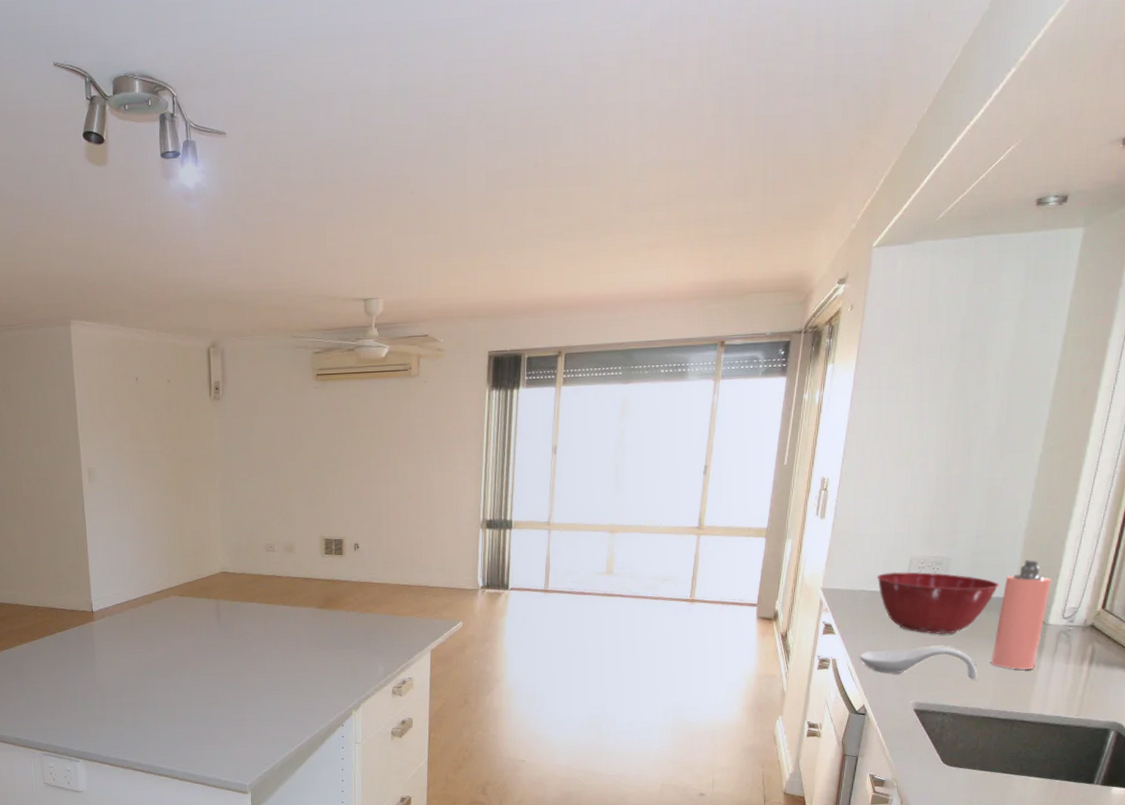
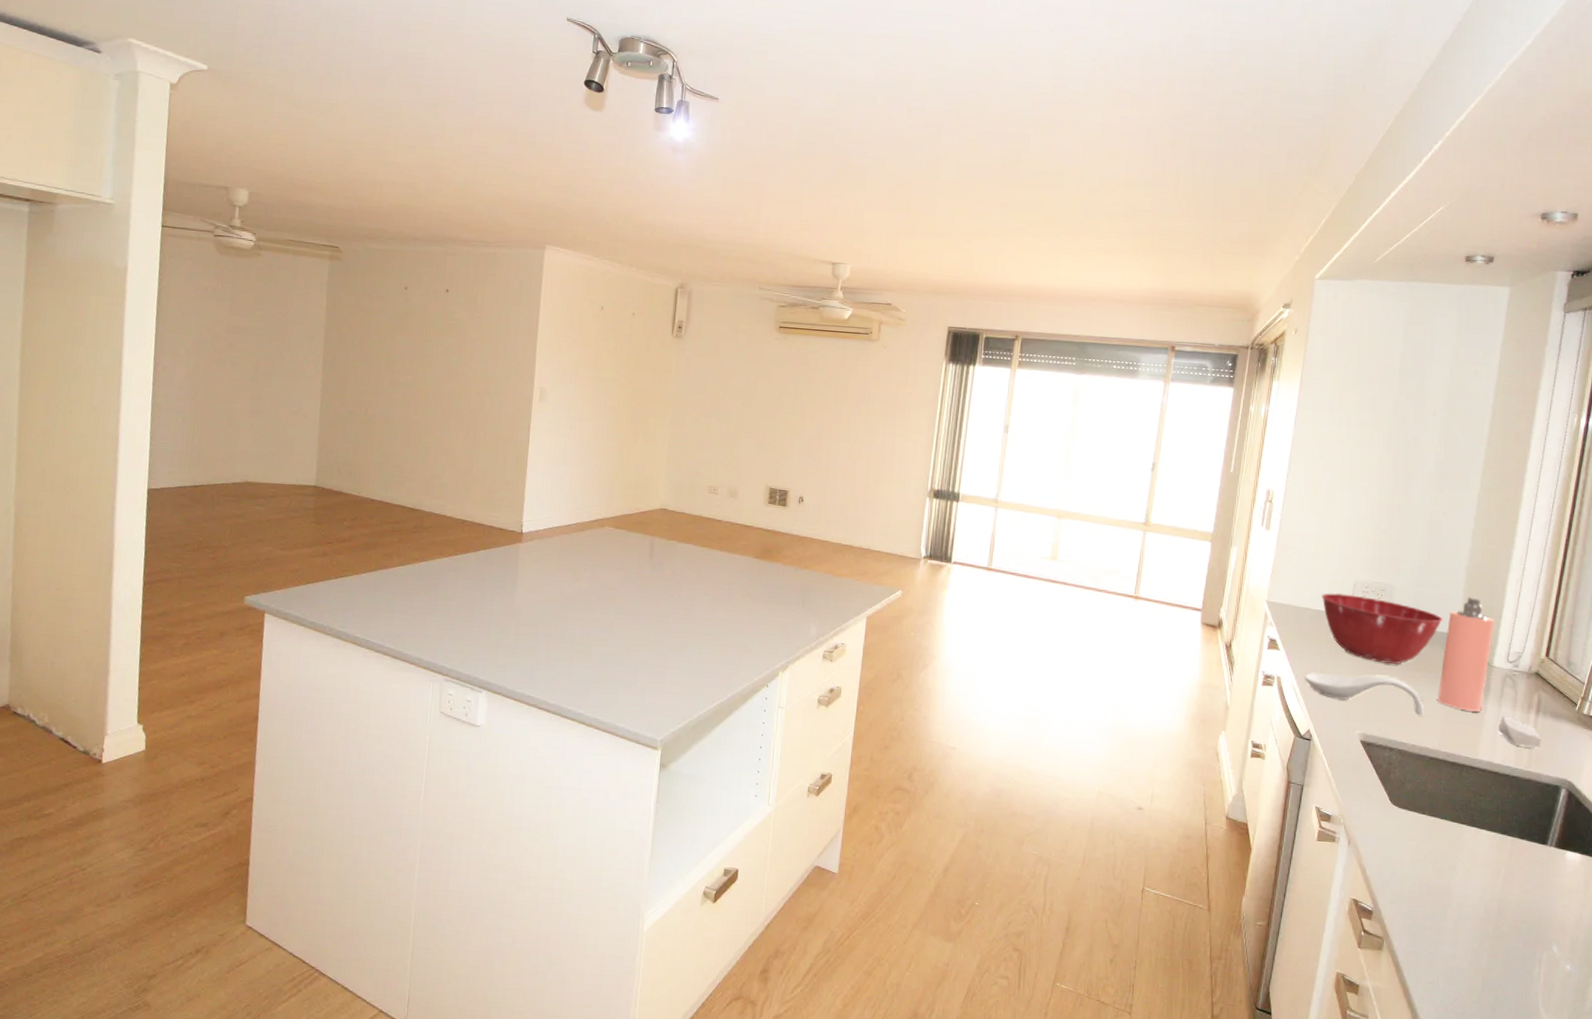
soap bar: none [1050,669,1093,697] -> present [1497,715,1541,749]

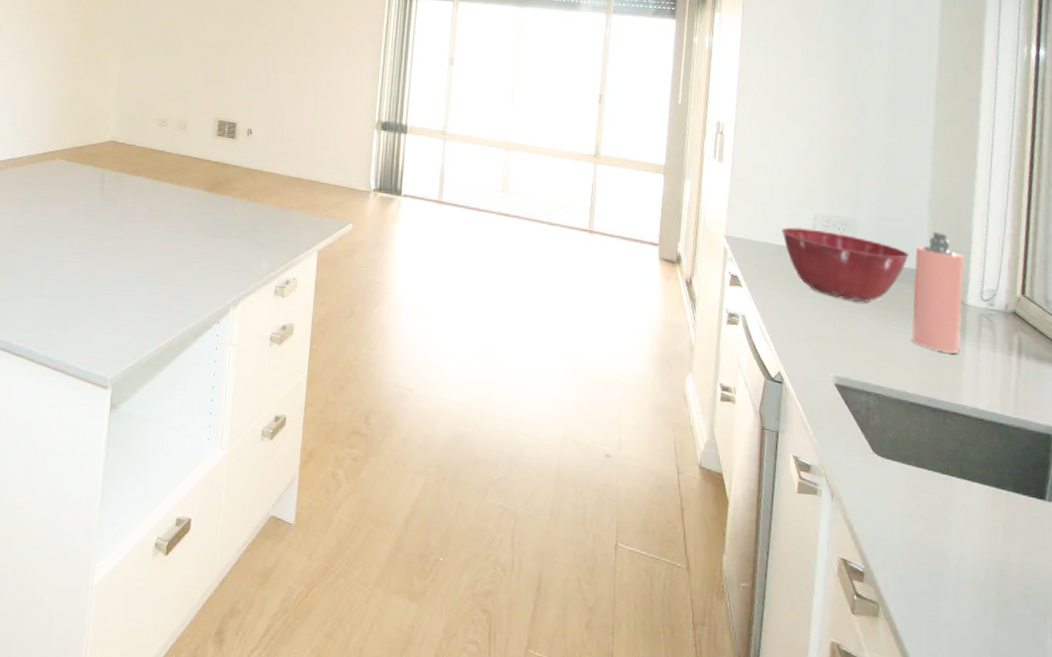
spoon rest: present [1304,672,1423,717] -> none [770,310,898,359]
soap bar: present [1497,715,1541,749] -> none [978,357,1027,394]

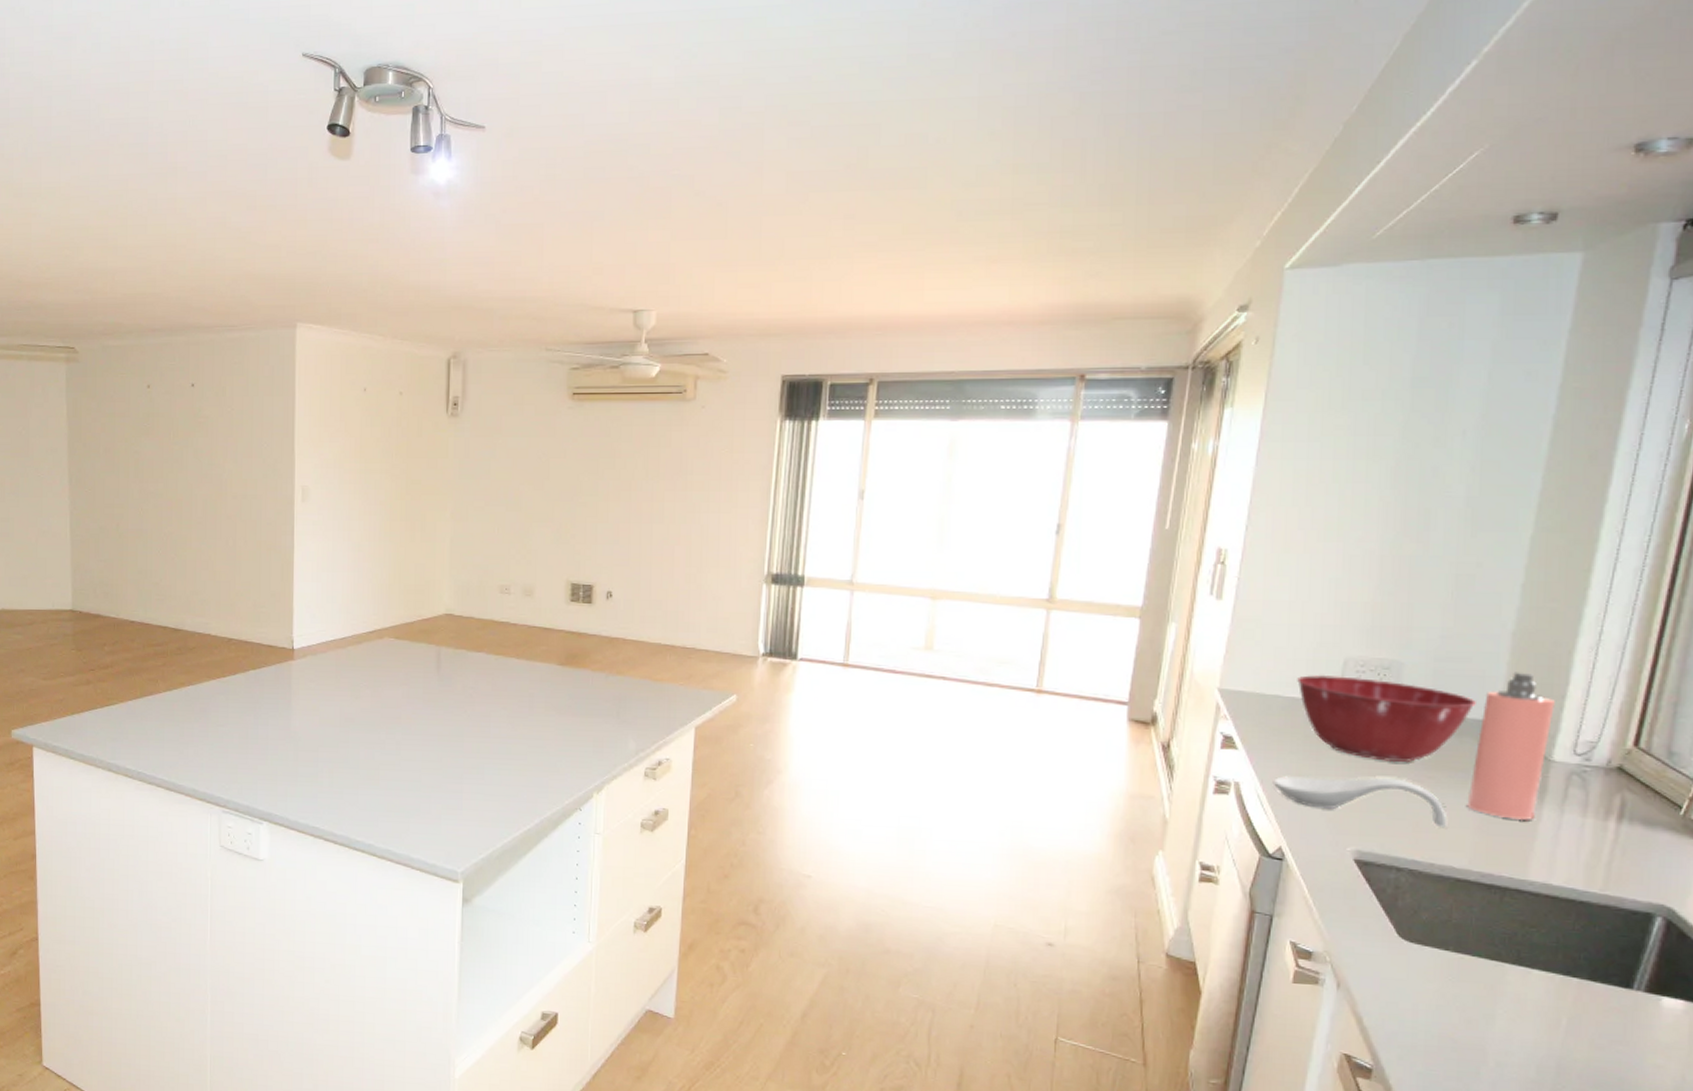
spoon rest: none [770,310,898,359] -> present [1272,775,1446,828]

